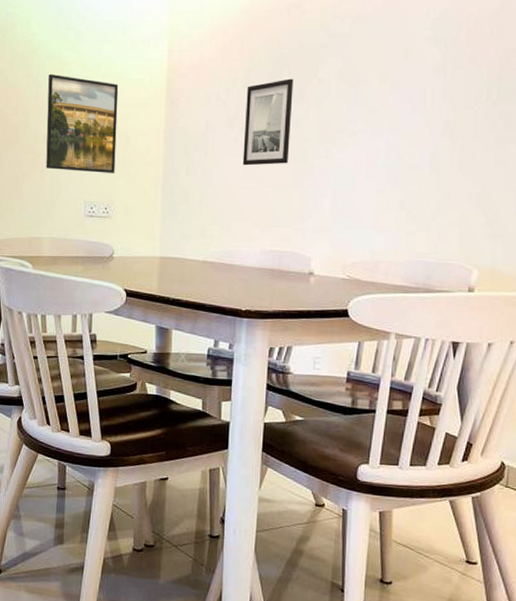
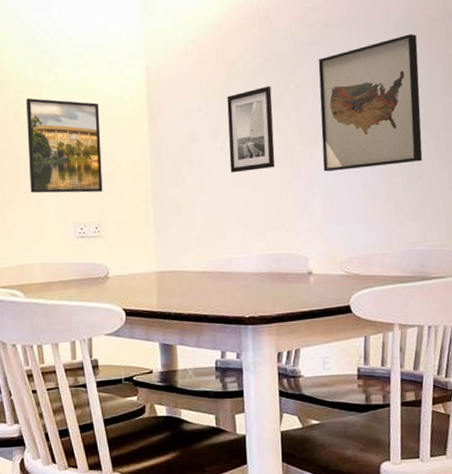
wall art: none [337,33,456,173] -> present [318,34,423,172]

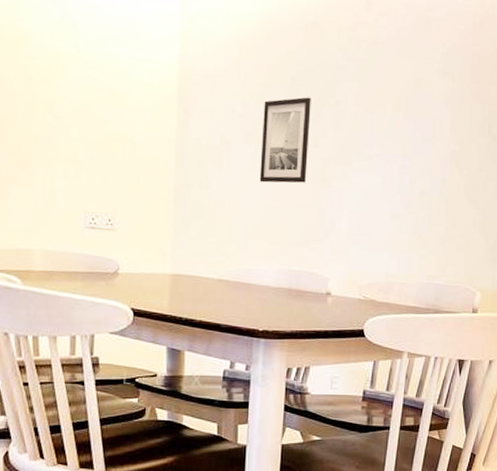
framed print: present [26,98,103,194] -> none [37,66,124,182]
wall art: present [318,34,423,172] -> none [354,68,462,198]

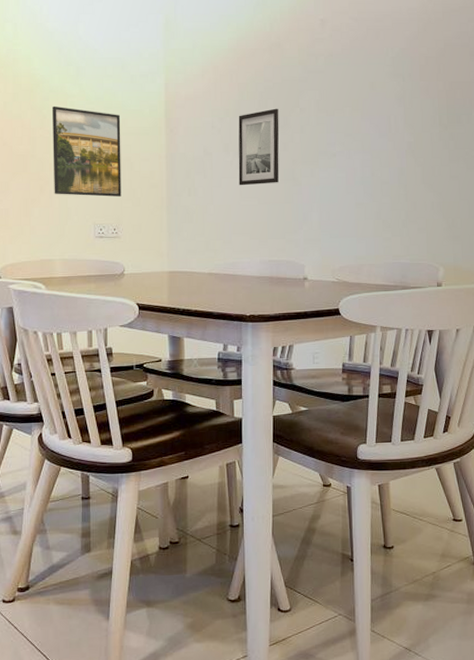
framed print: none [37,66,124,182] -> present [53,105,121,197]

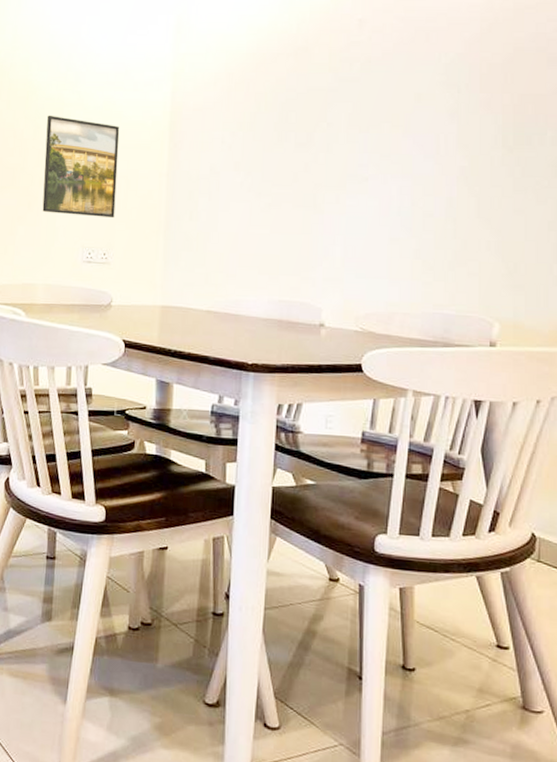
wall art: present [238,108,279,186] -> none [248,122,302,211]

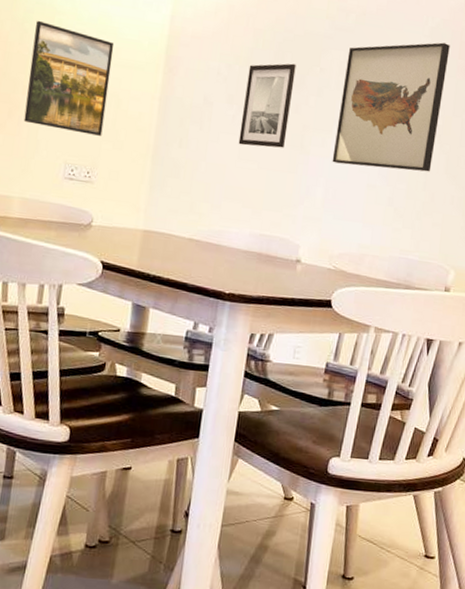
wall art: none [248,122,302,211] -> present [238,63,296,148]
wall art: none [348,78,469,220] -> present [332,42,450,172]

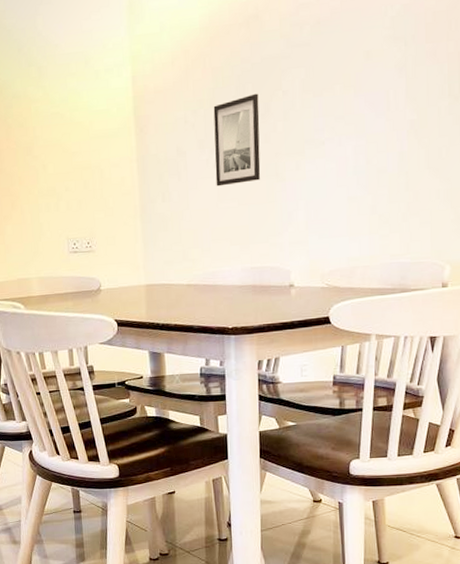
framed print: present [23,20,115,136] -> none [17,113,93,210]
wall art: present [332,42,450,172] -> none [308,30,415,184]

